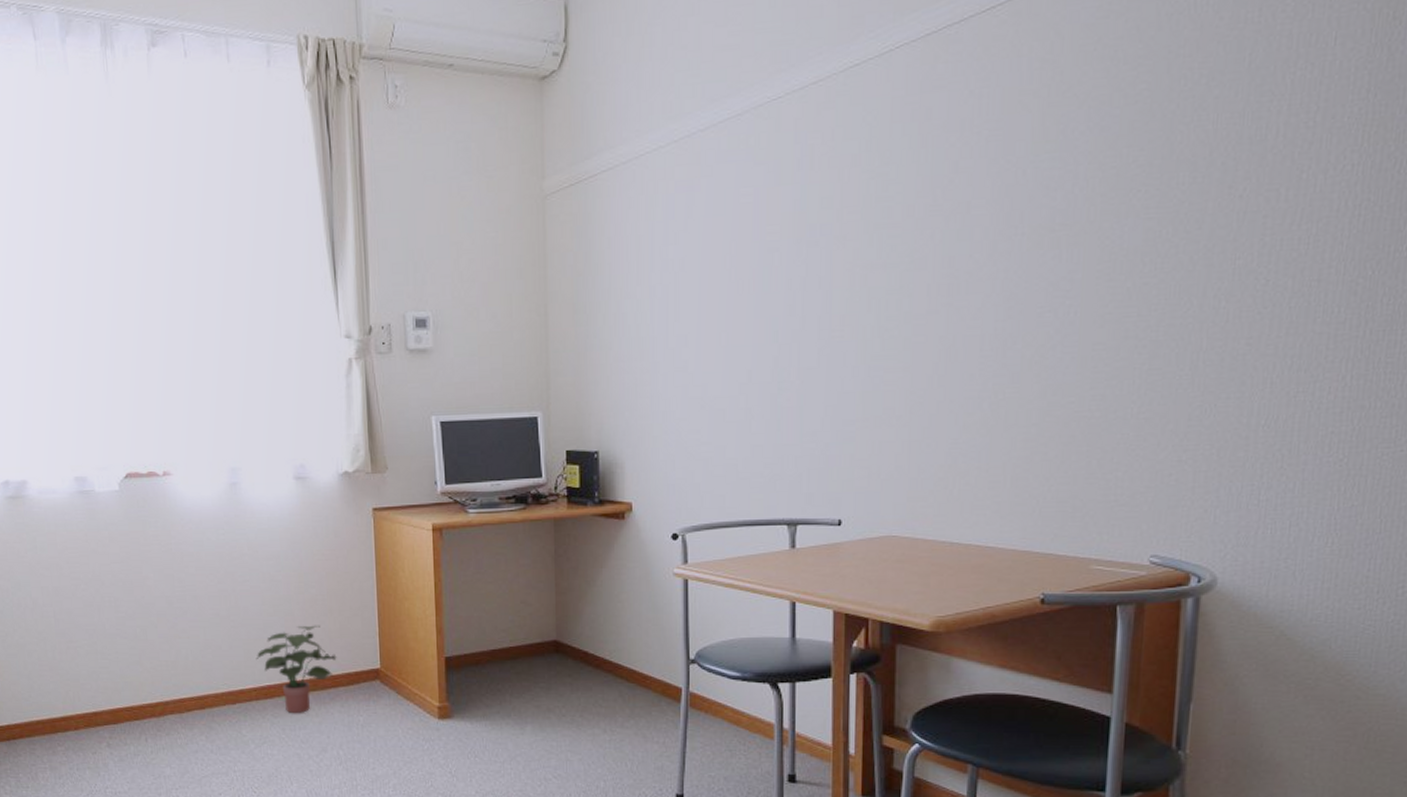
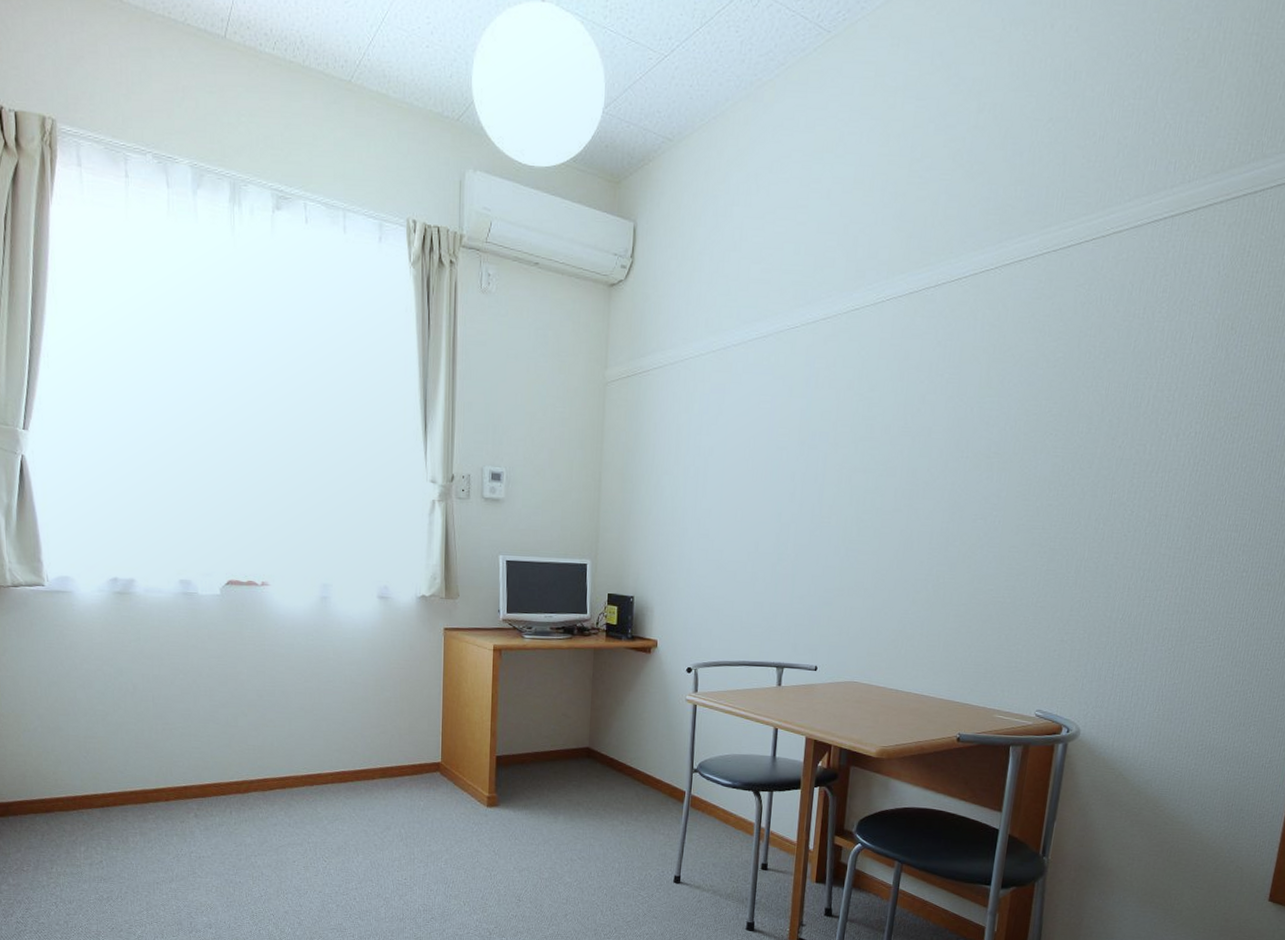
potted plant: present [256,625,337,713] -> none [334,722,405,796]

